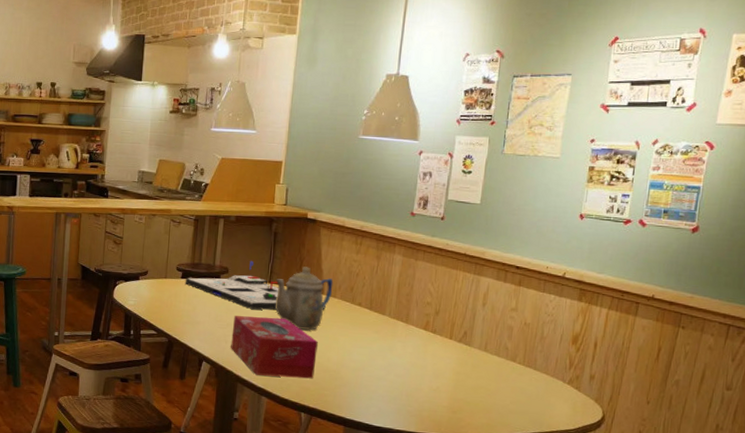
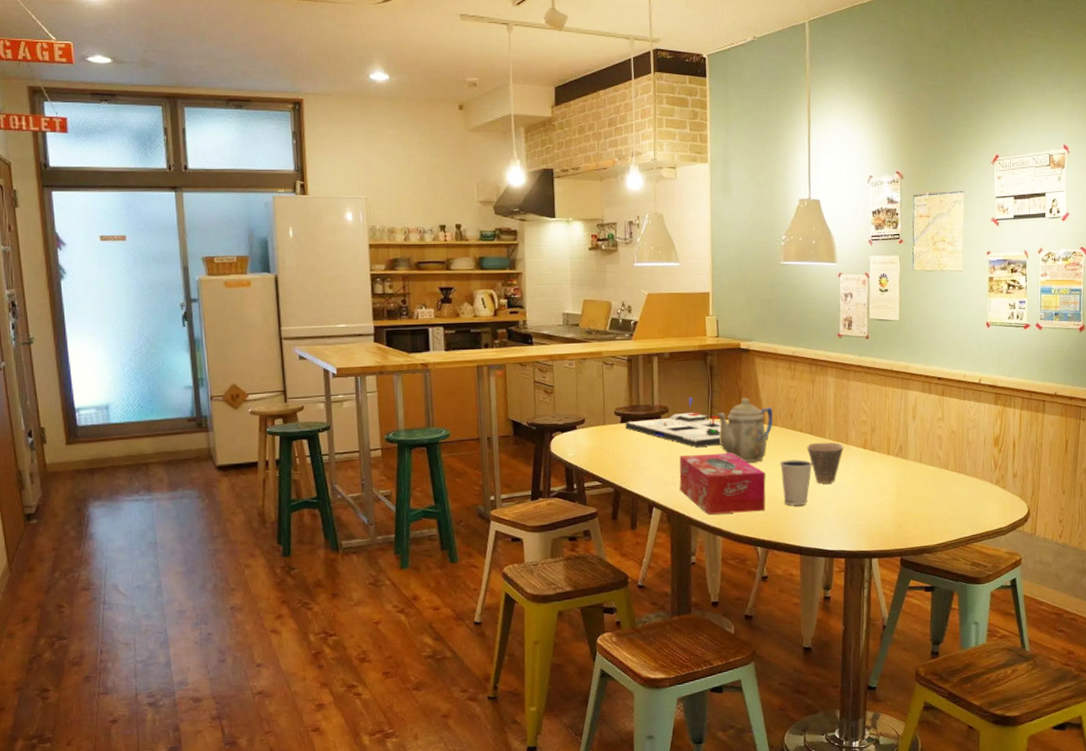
dixie cup: none [333,332,369,378] -> present [780,459,813,505]
cup: none [364,318,404,361] -> present [807,442,844,484]

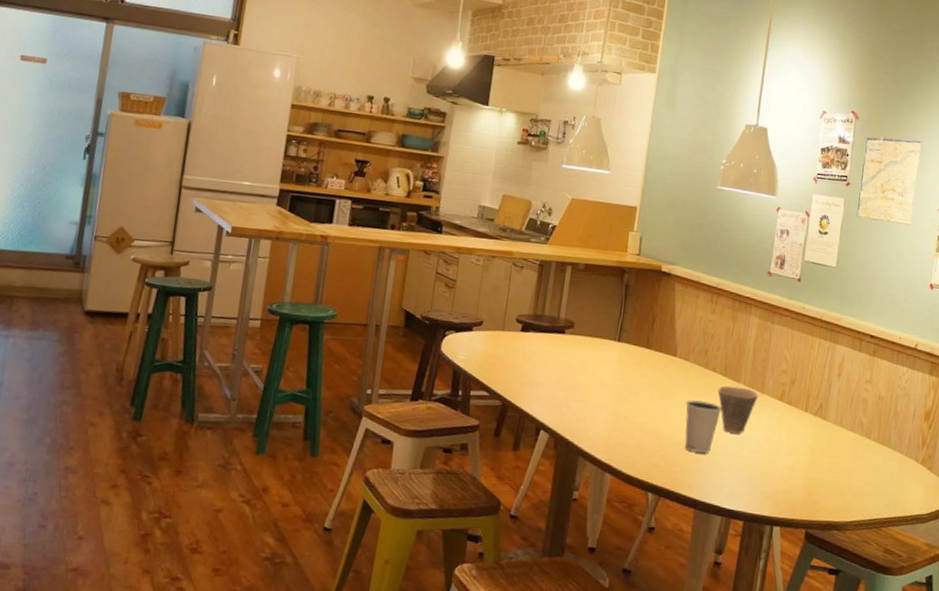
board game: present [625,398,769,447] -> none [524,315,678,374]
tissue box: present [679,452,766,514] -> none [573,377,669,454]
teapot: present [716,398,774,462] -> none [623,325,687,397]

